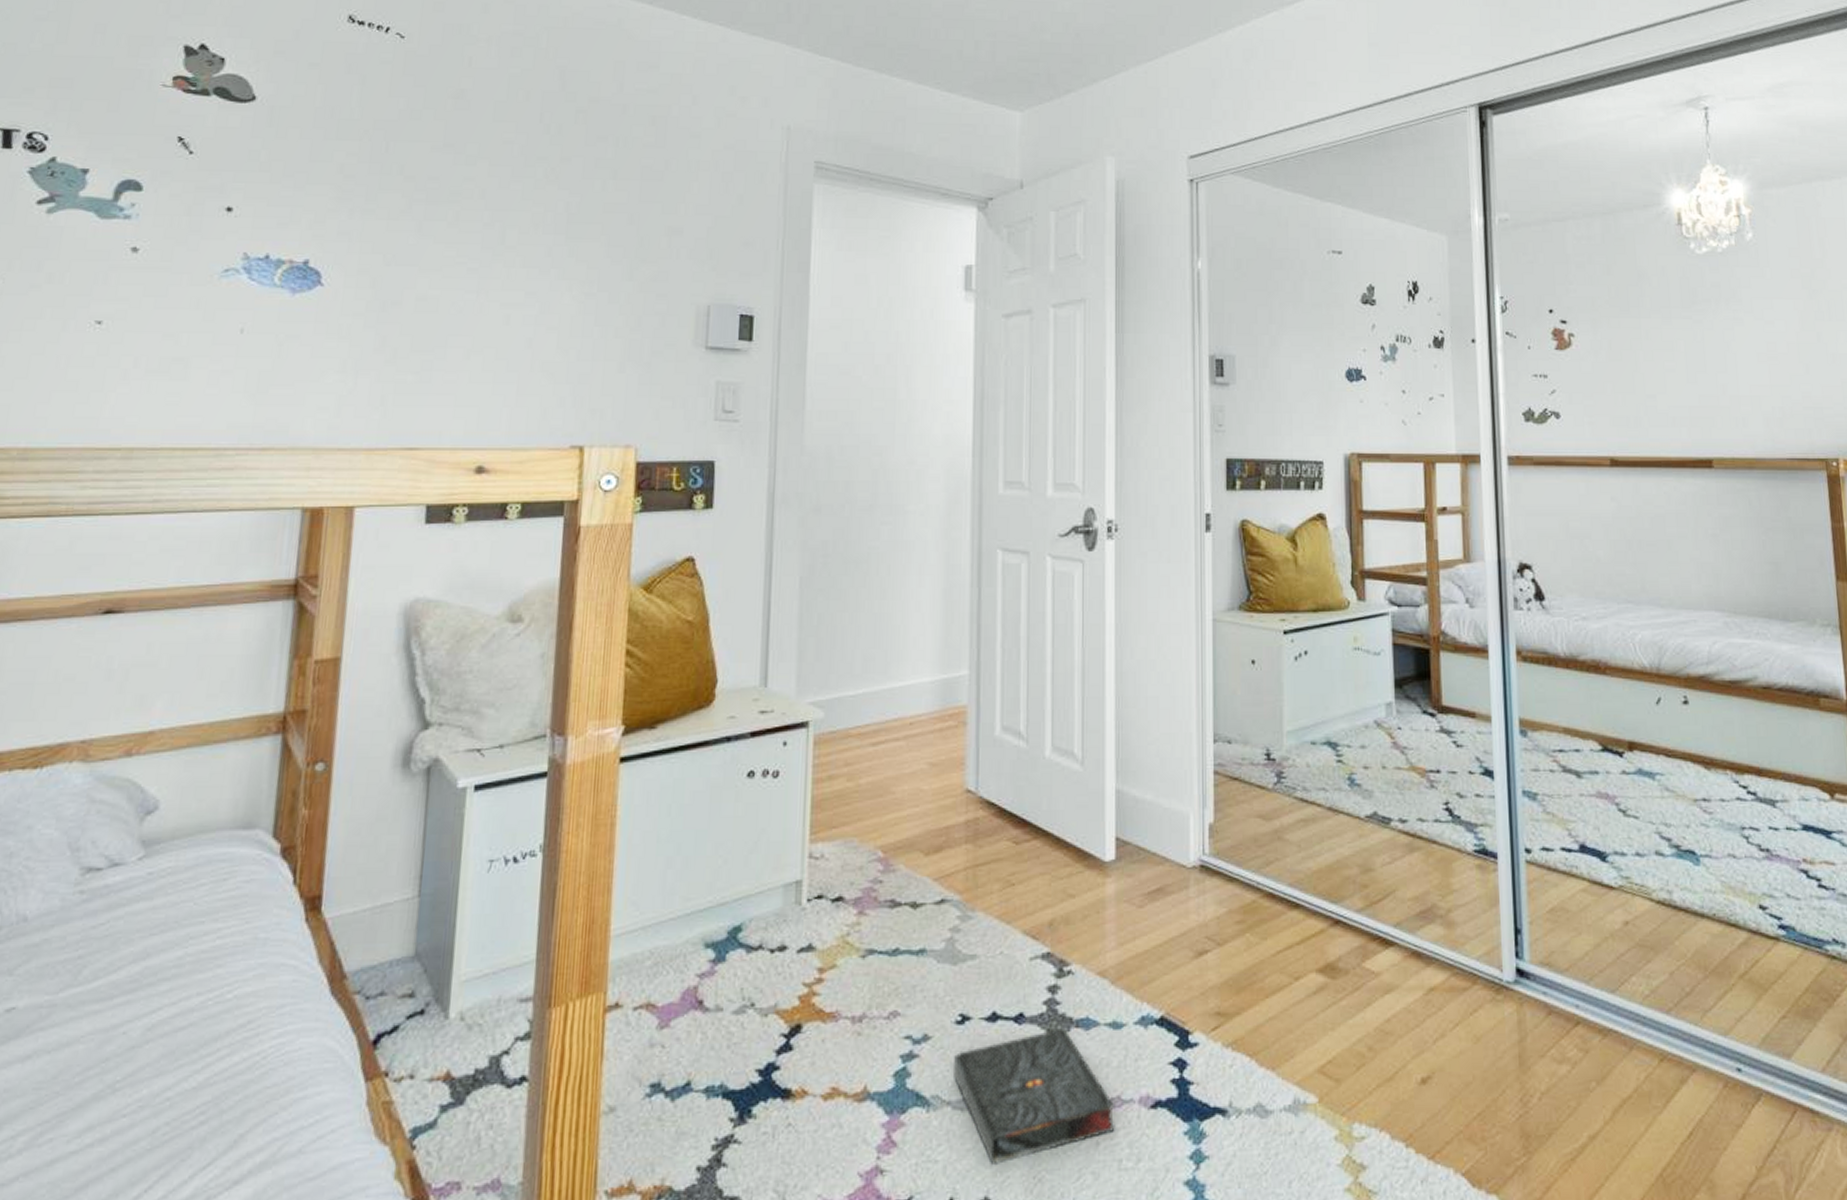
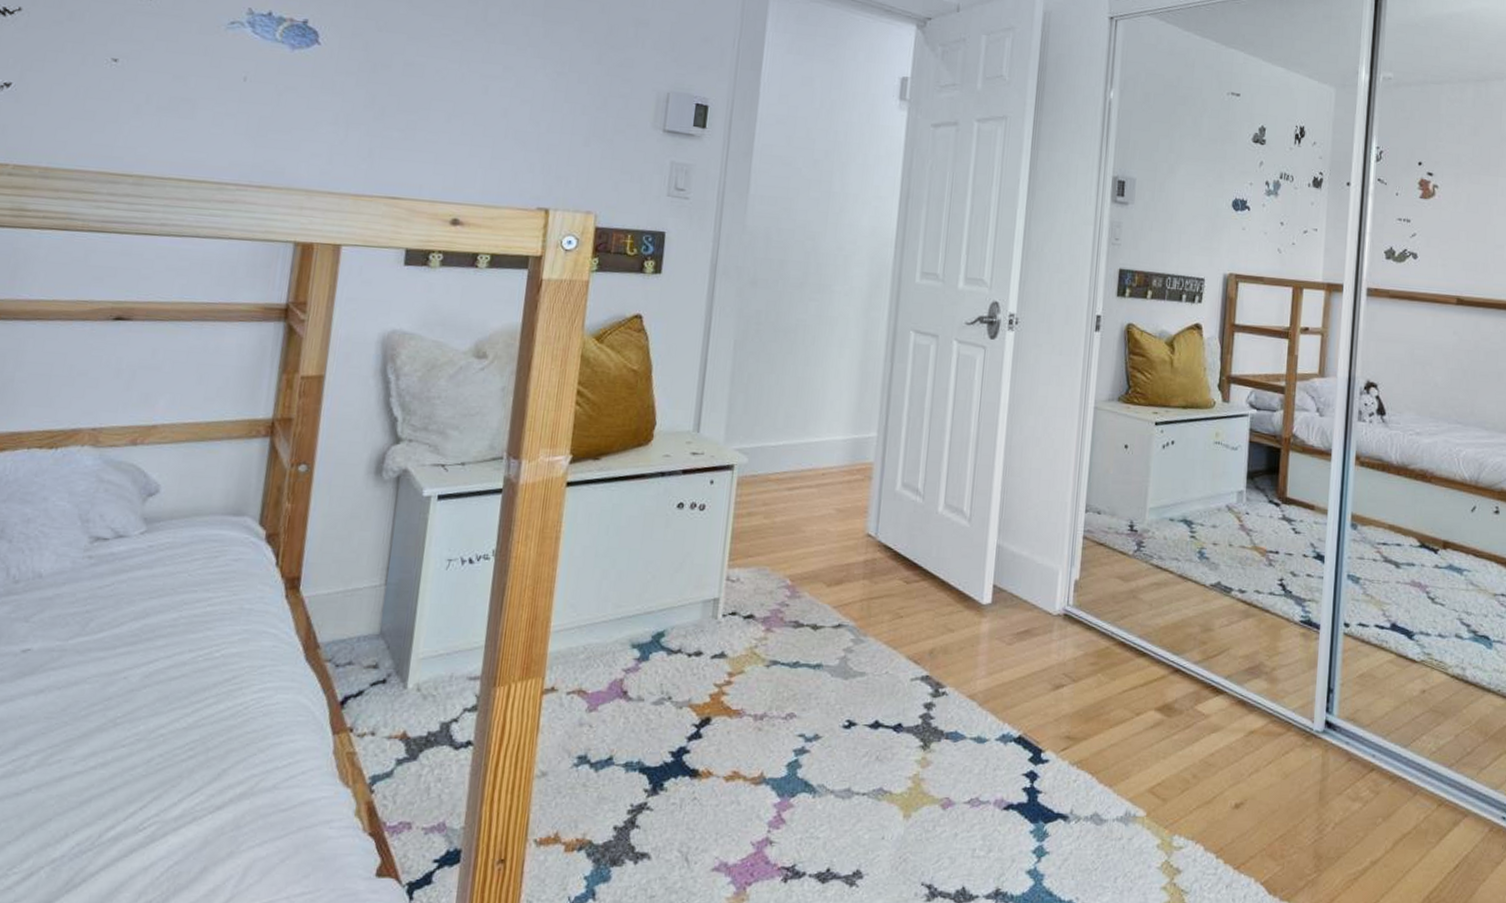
book: present [954,1028,1114,1165] -> none [838,739,973,845]

